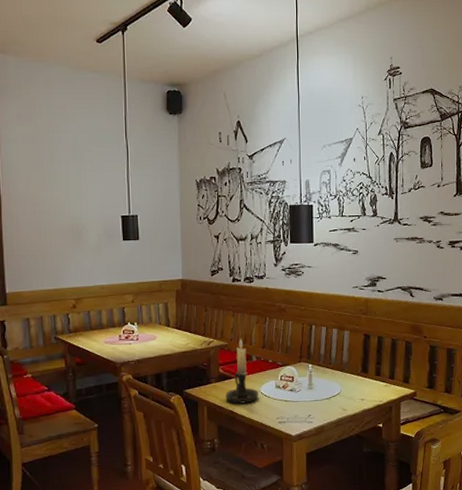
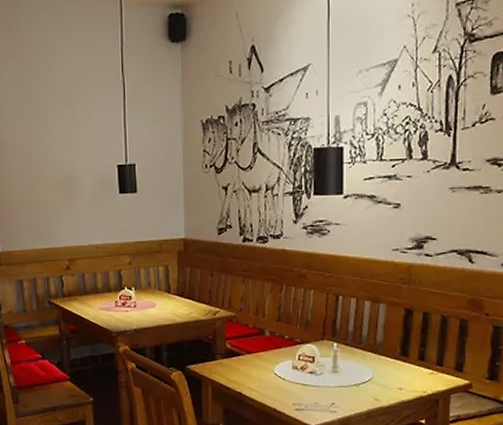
candle holder: present [225,338,259,404] -> none [233,308,272,385]

